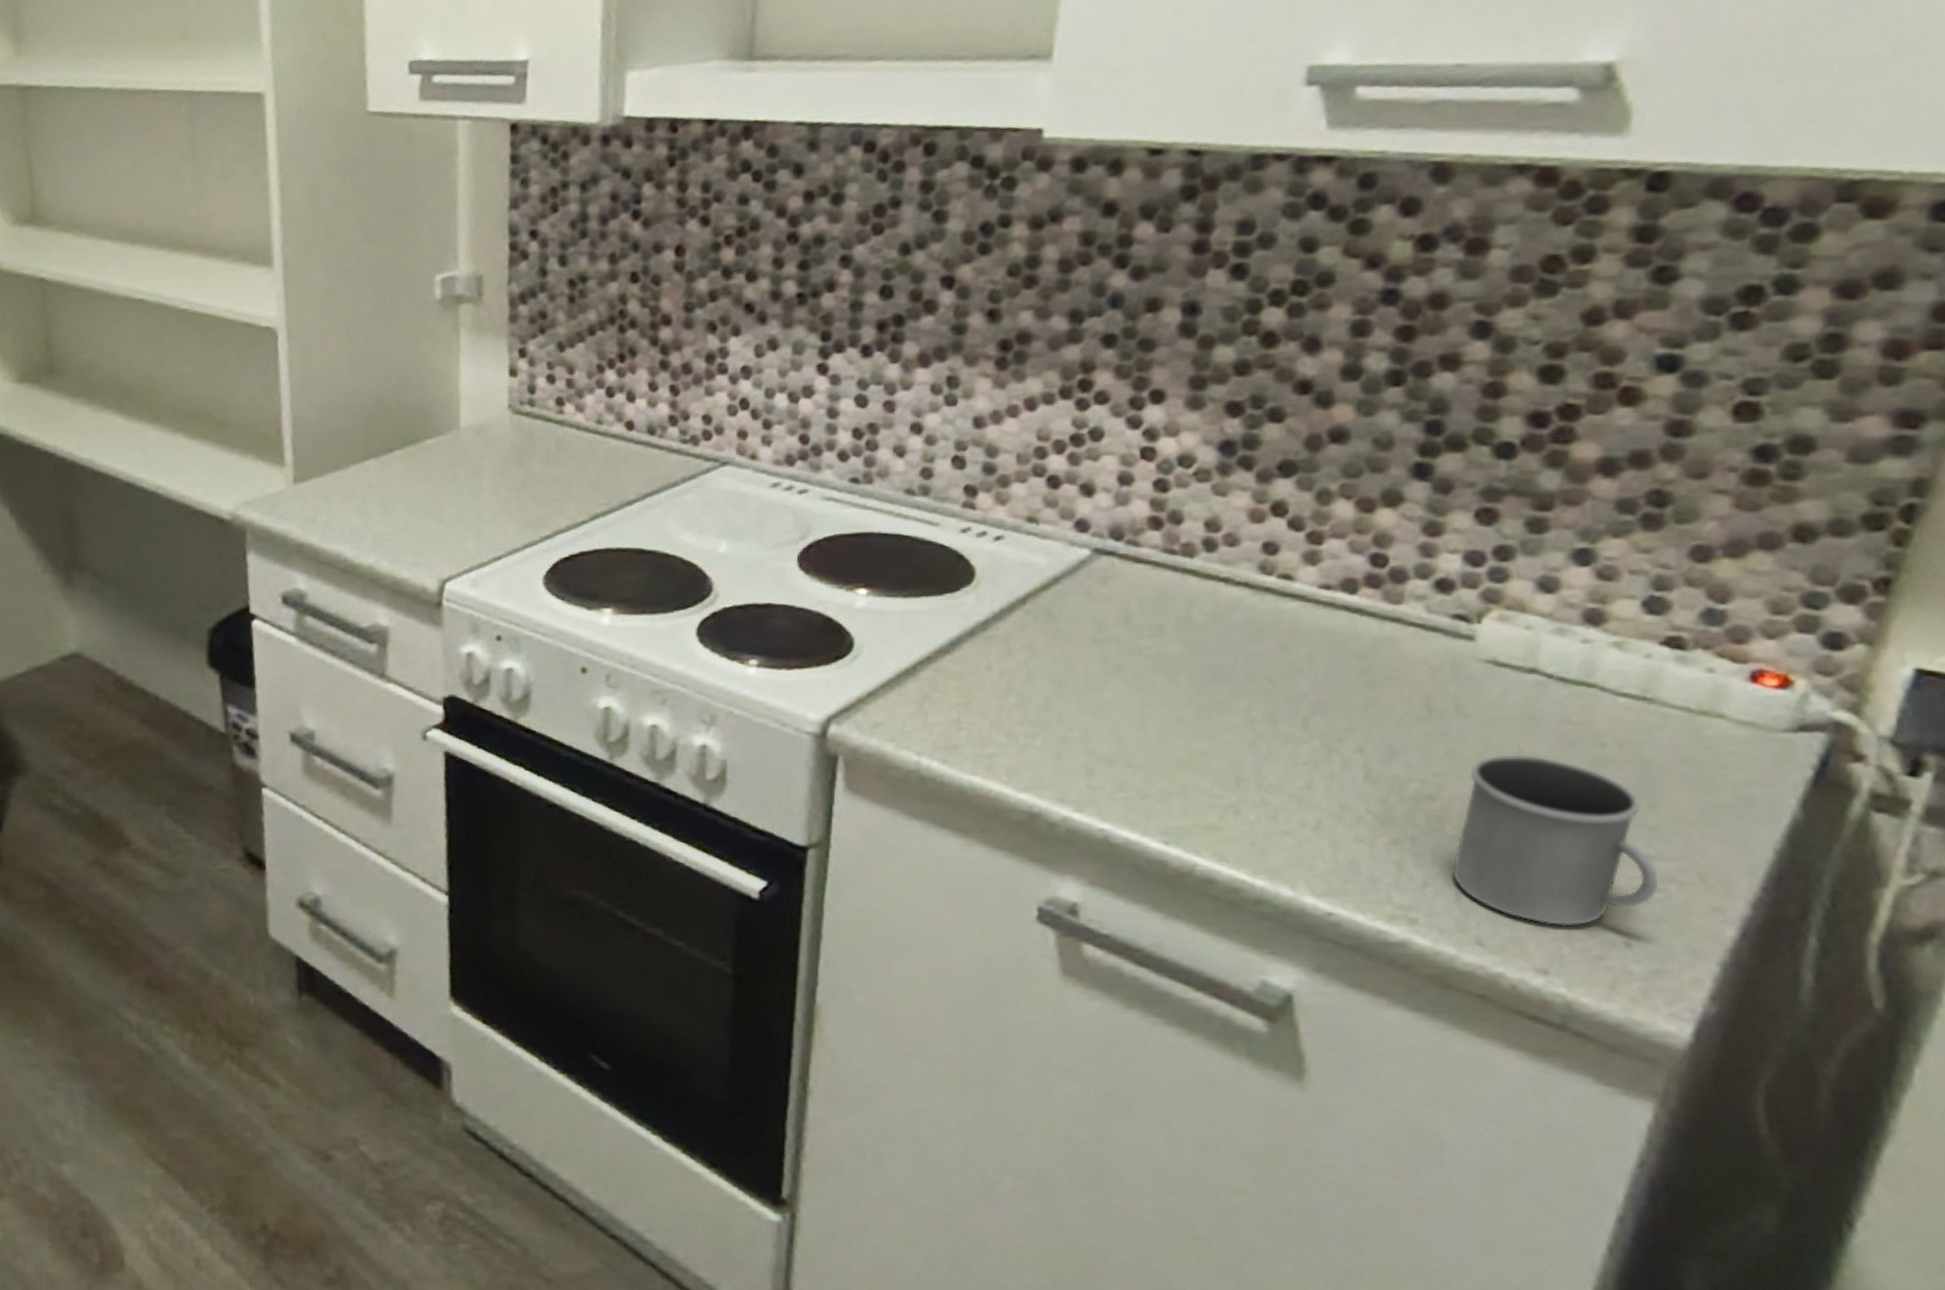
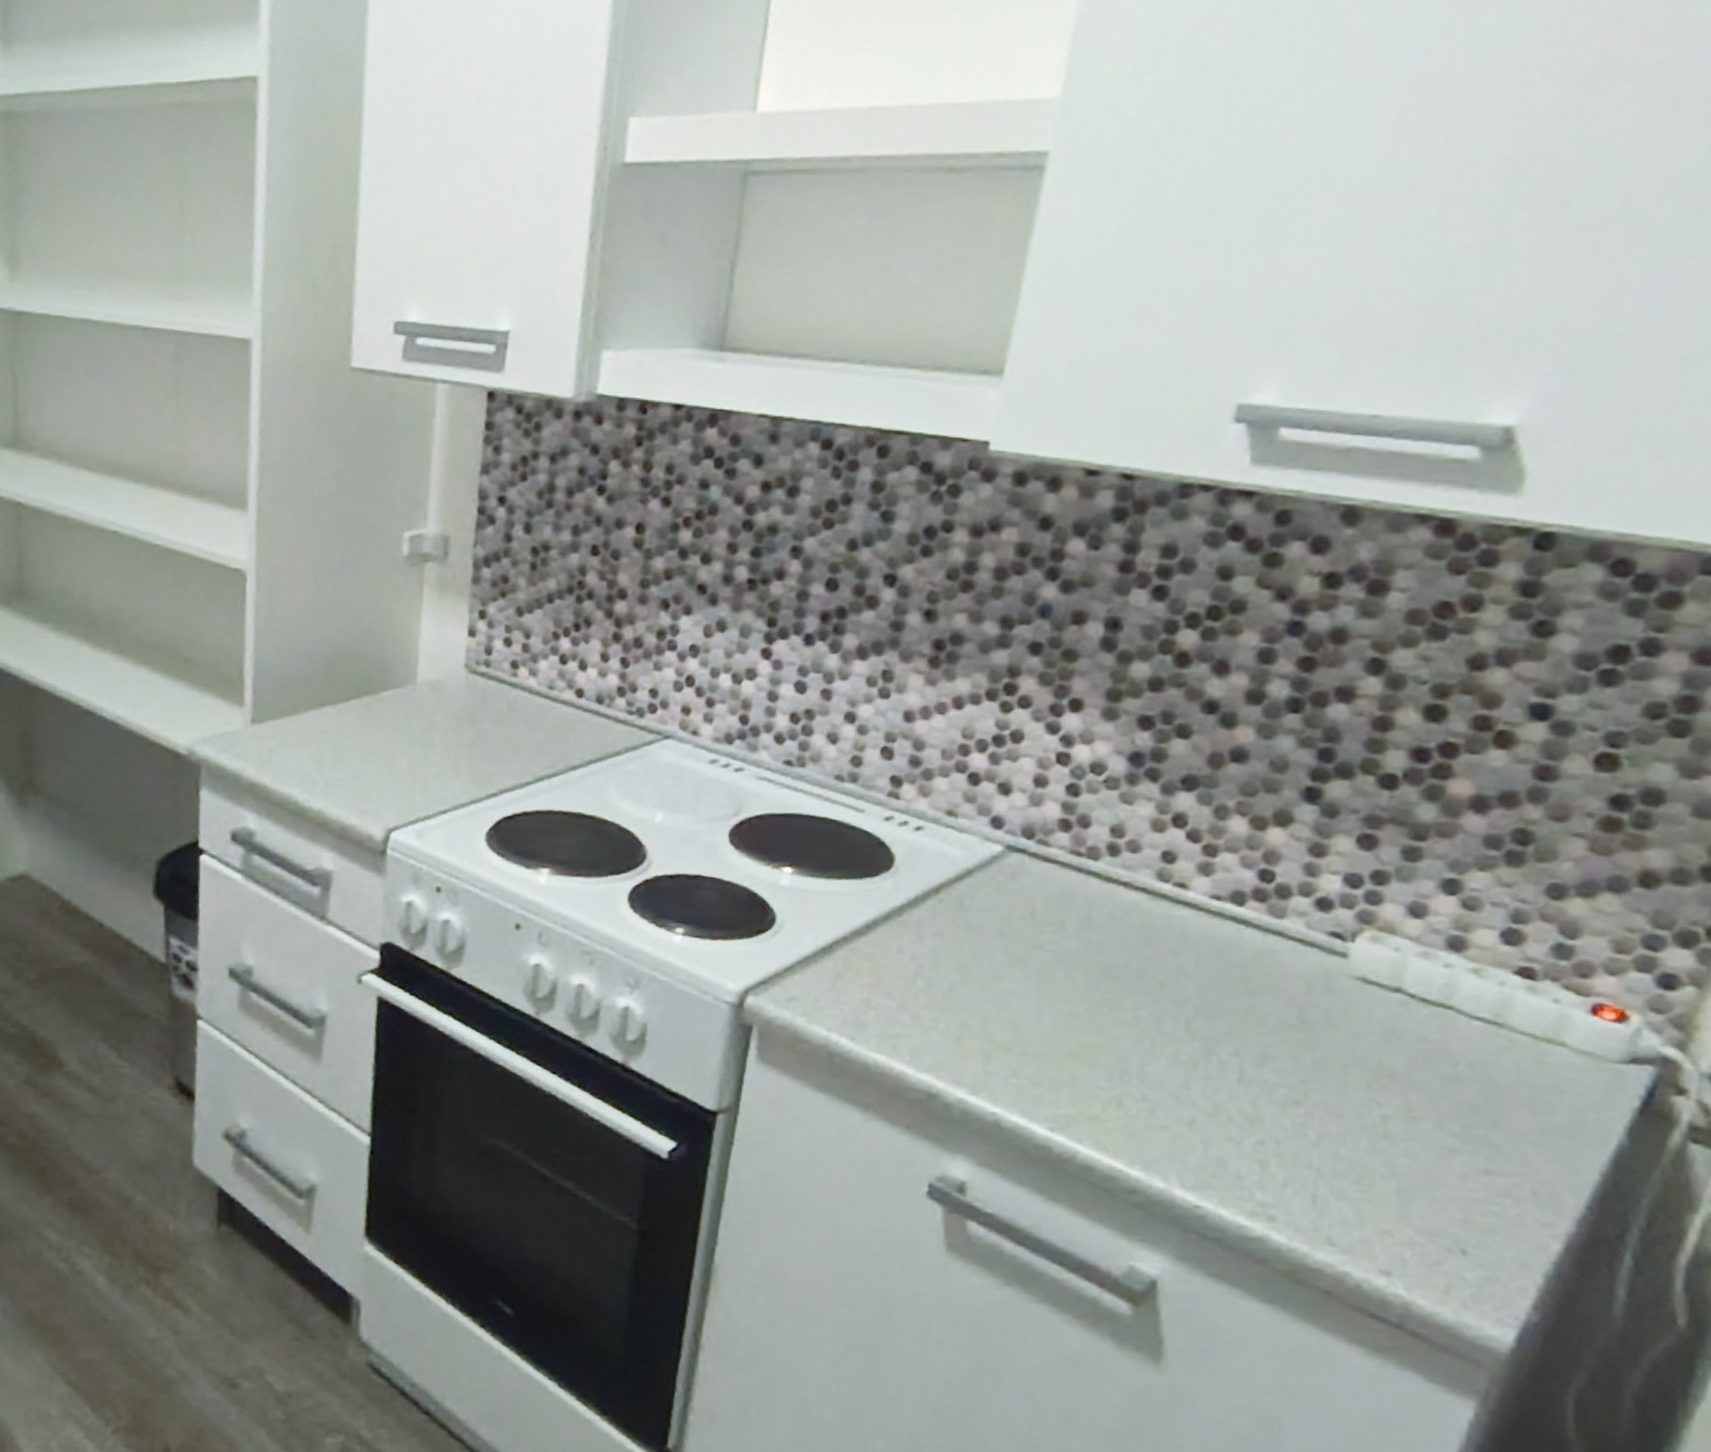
mug: present [1452,754,1659,927] -> none [1311,1066,1496,1232]

